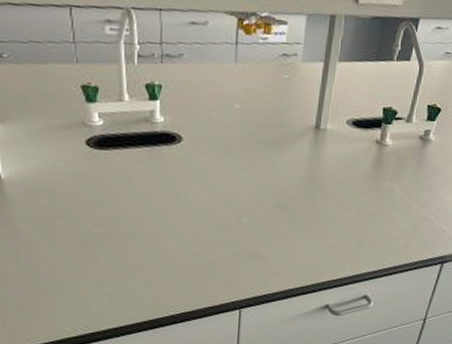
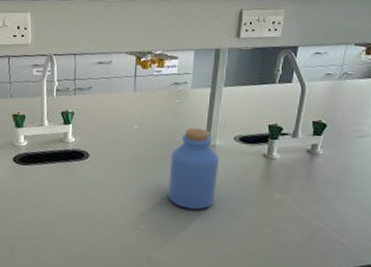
jar: none [273,109,331,200] -> present [168,128,220,210]

